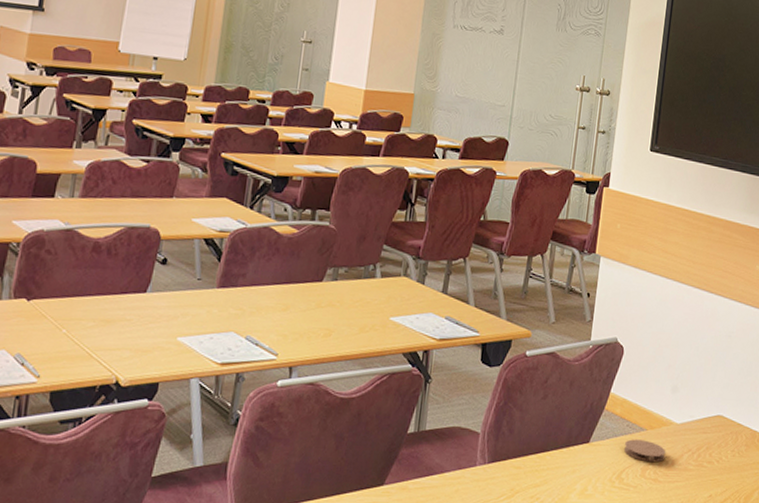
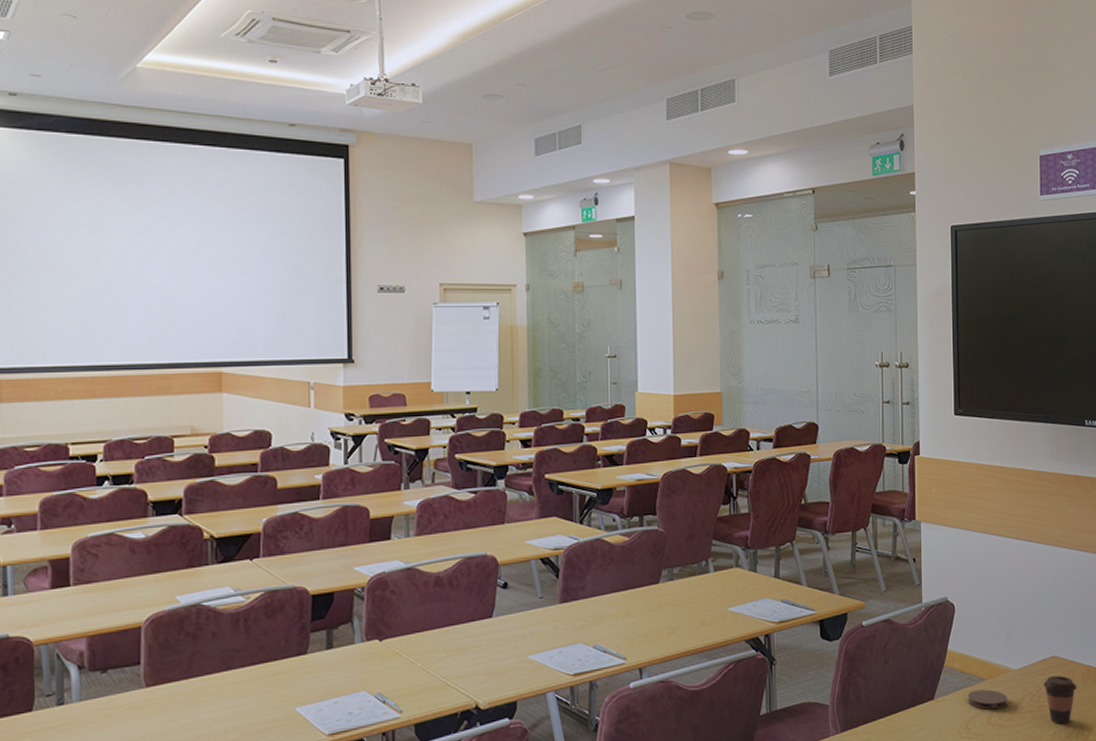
coffee cup: none [704,435,740,488] -> present [1043,675,1077,724]

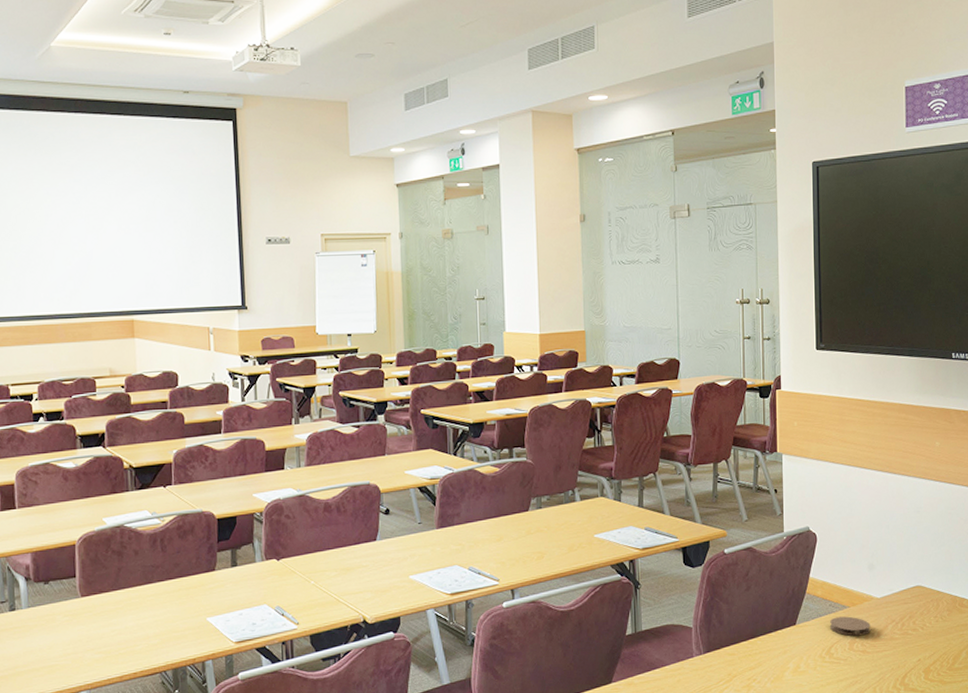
coffee cup: present [1043,675,1077,724] -> none [907,604,942,652]

